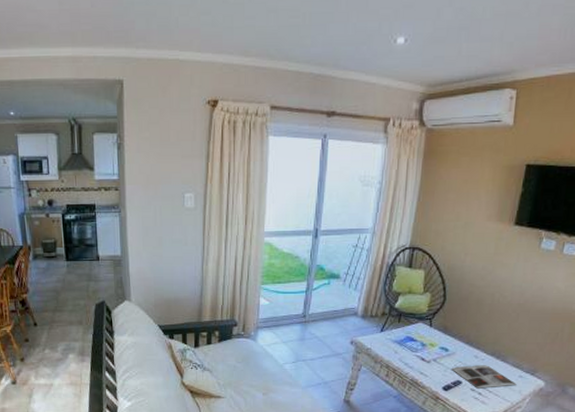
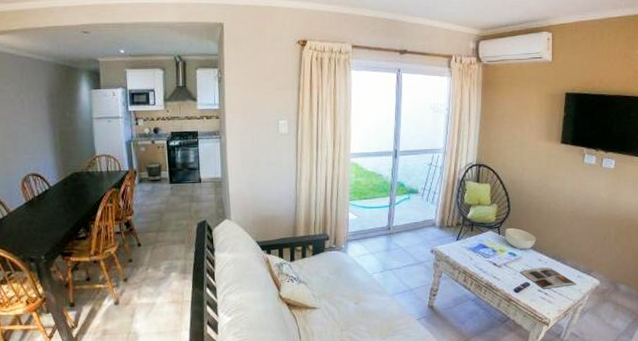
bowl: none [437,320,475,345] -> present [505,227,537,250]

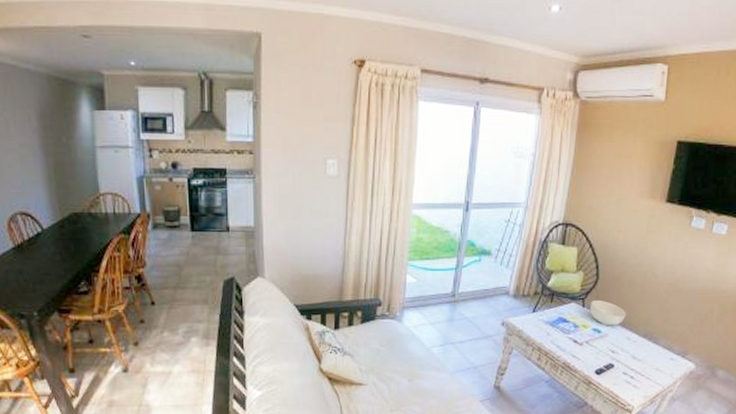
magazine: present [519,267,576,289] -> none [603,347,668,372]

